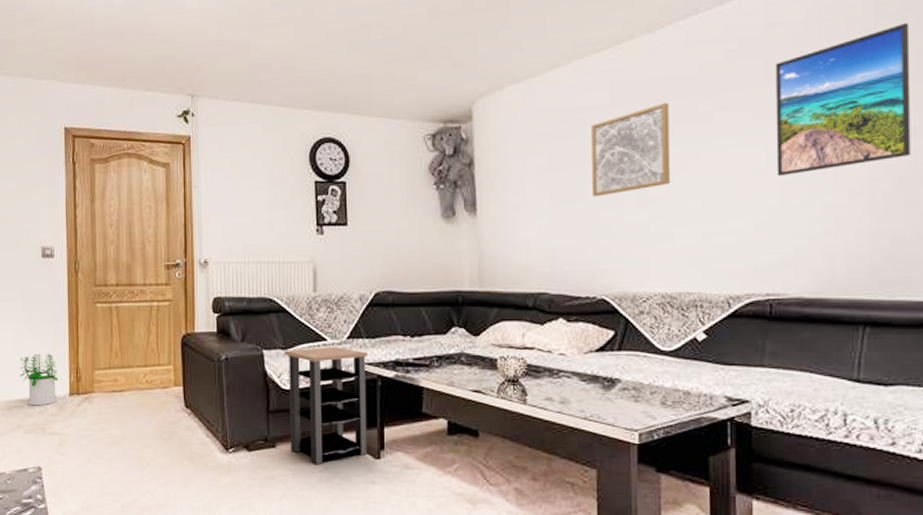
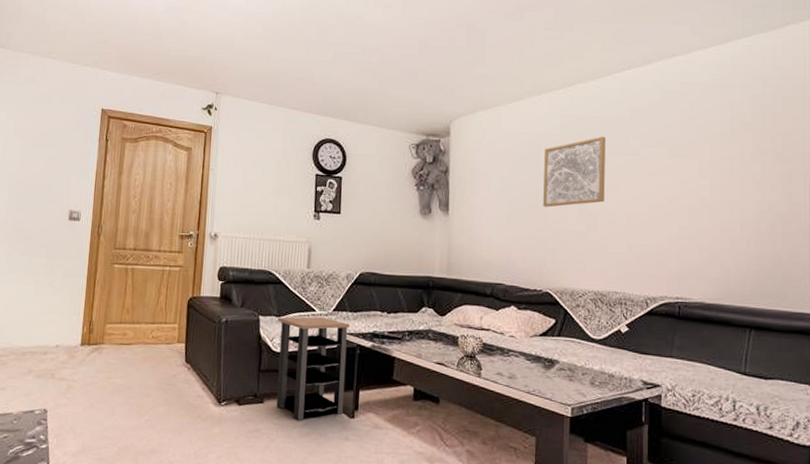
potted plant: present [20,353,58,406] -> none [36,305,72,353]
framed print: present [775,22,911,177] -> none [686,92,787,204]

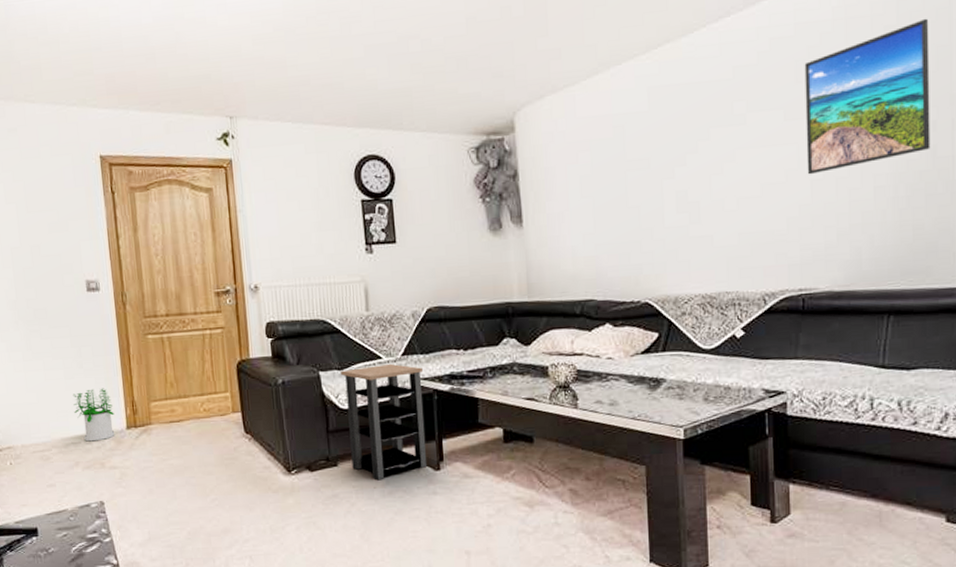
potted plant: none [36,305,72,353] -> present [72,388,115,442]
wall art: present [543,137,606,207] -> none [631,106,707,203]
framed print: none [686,92,787,204] -> present [804,18,931,175]

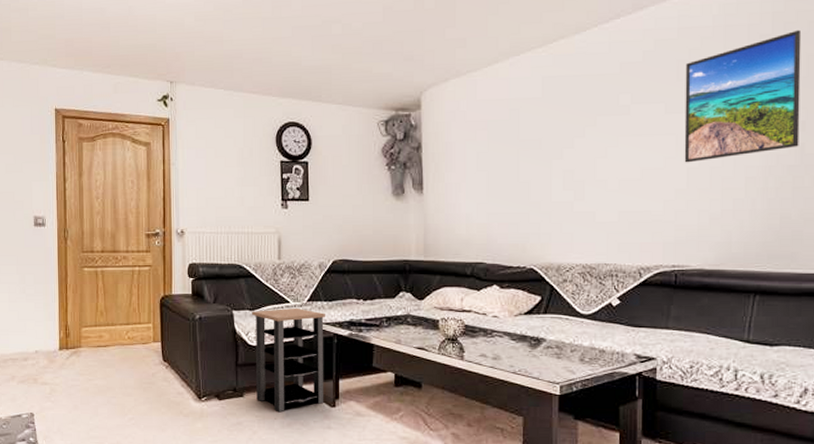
potted plant: present [72,388,115,442] -> none [14,312,49,359]

